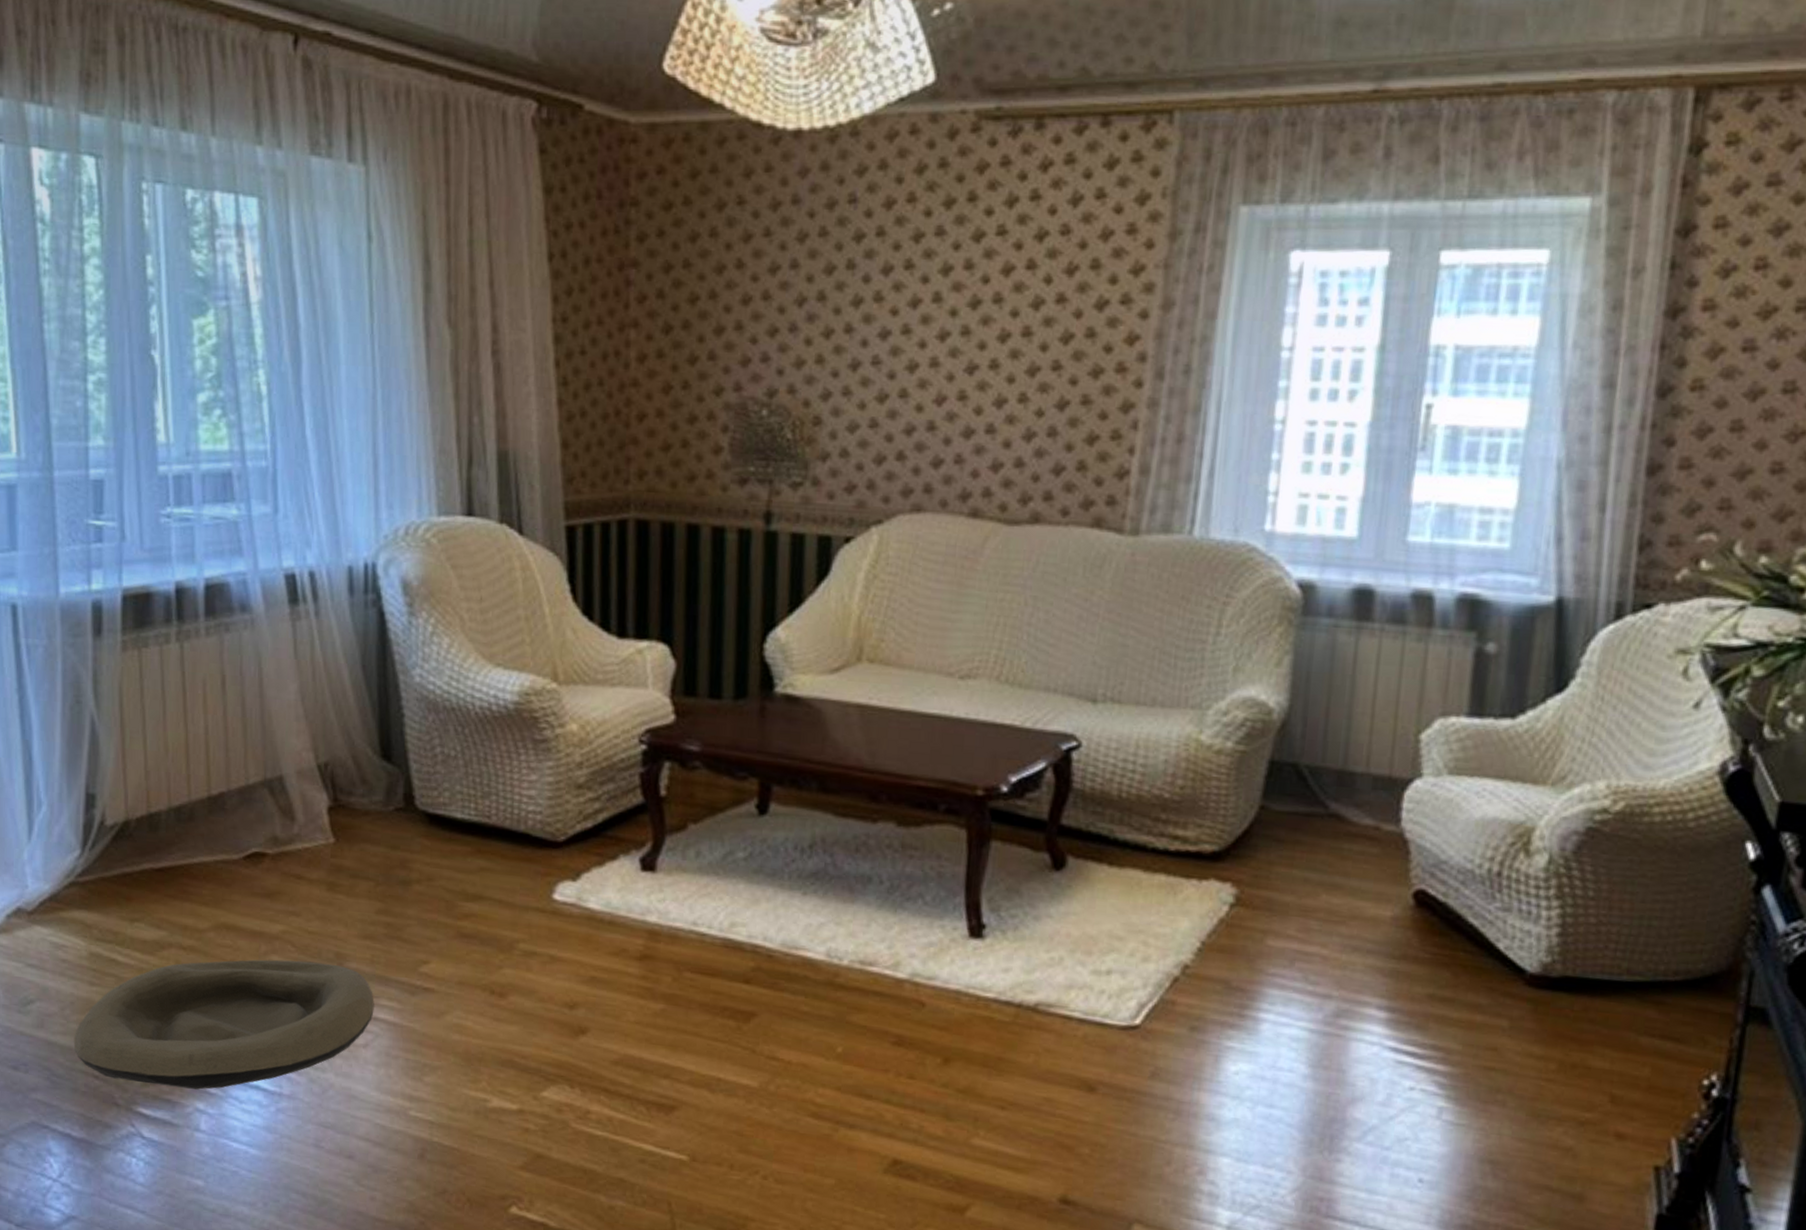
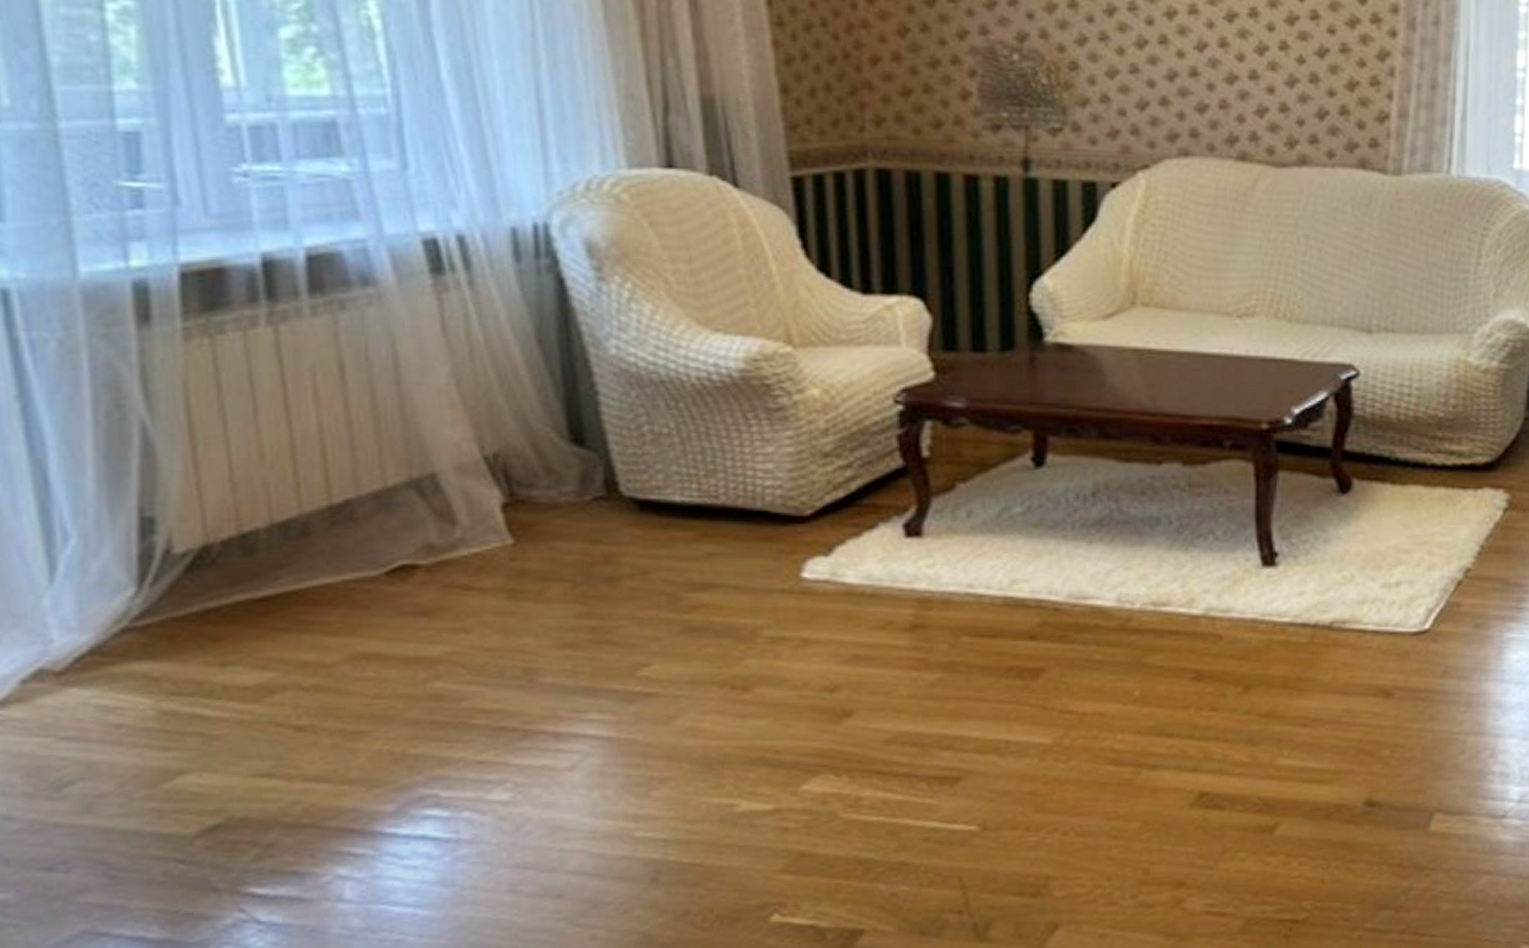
dog bed: present [73,959,374,1090] -> none [141,682,580,859]

